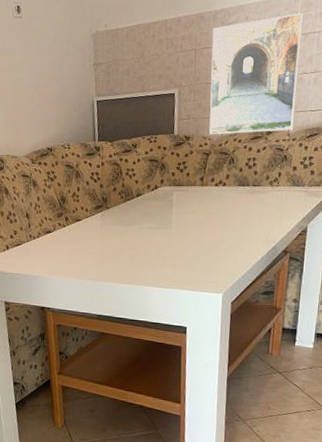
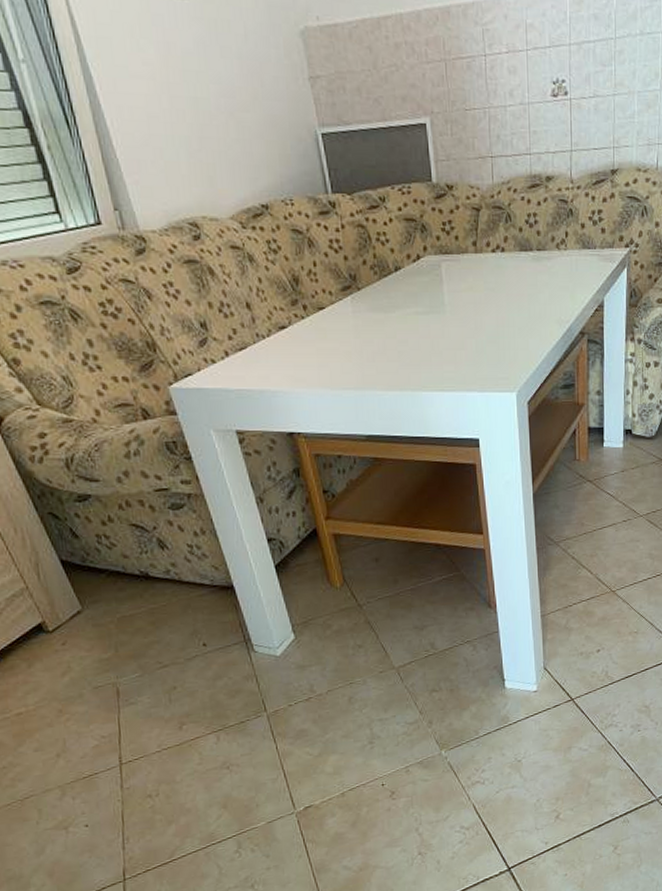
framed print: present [209,13,304,135] -> none [464,13,577,183]

